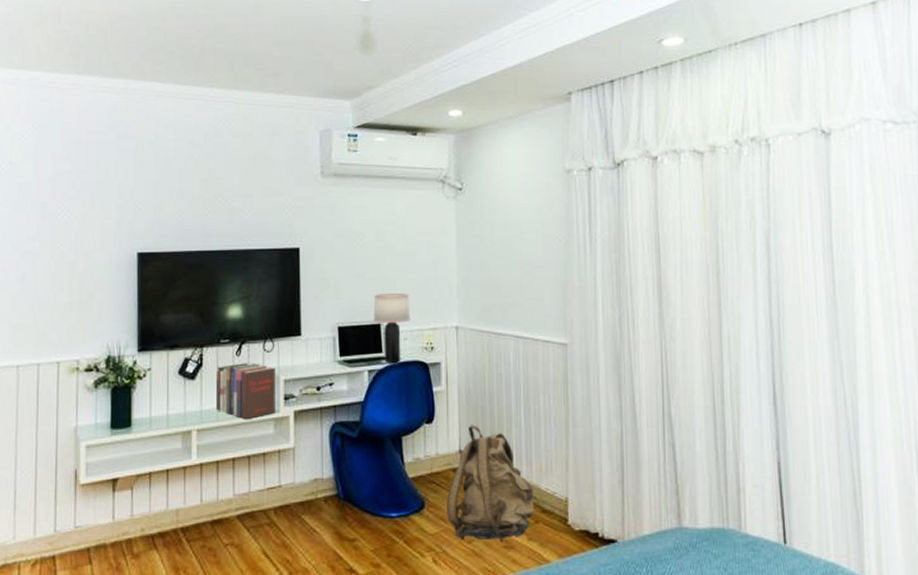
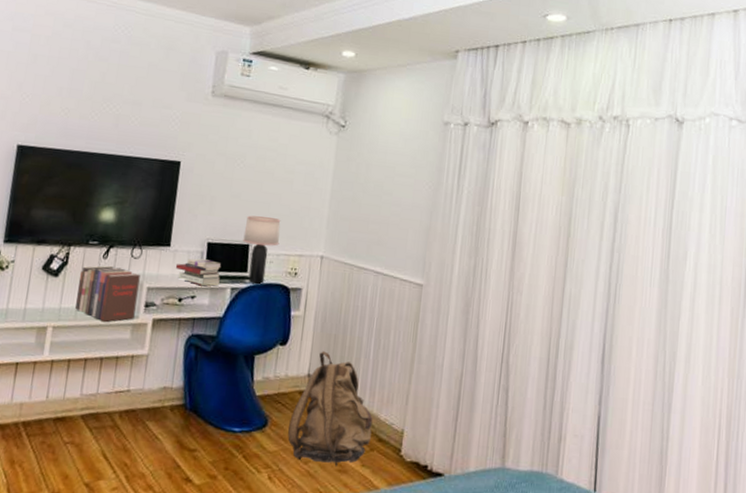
books: none [309,344,355,372] -> present [175,258,221,287]

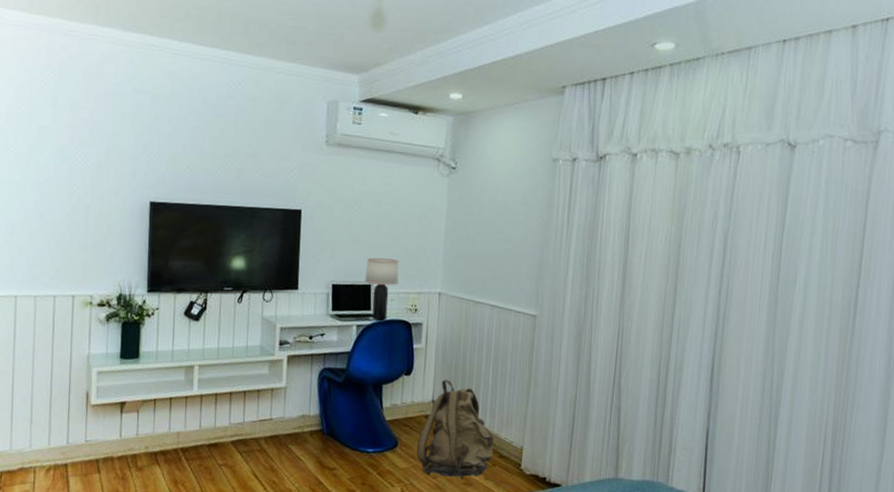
books: present [75,265,140,323] -> none [217,309,273,360]
books: present [175,258,221,287] -> none [304,299,346,325]

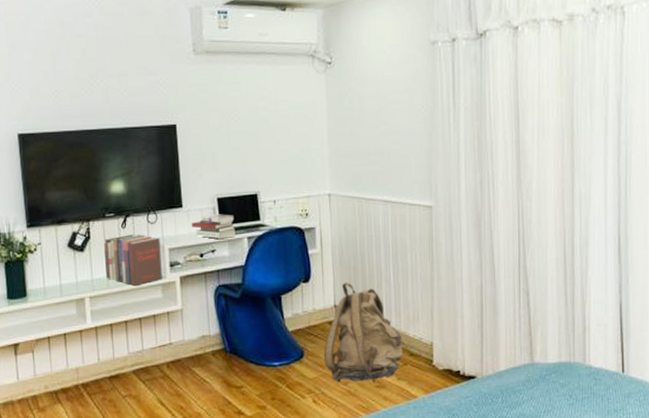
books: none [217,309,273,360] -> present [104,233,162,287]
books: none [304,299,346,325] -> present [191,214,236,240]
table lamp: present [365,257,399,321] -> none [250,164,286,231]

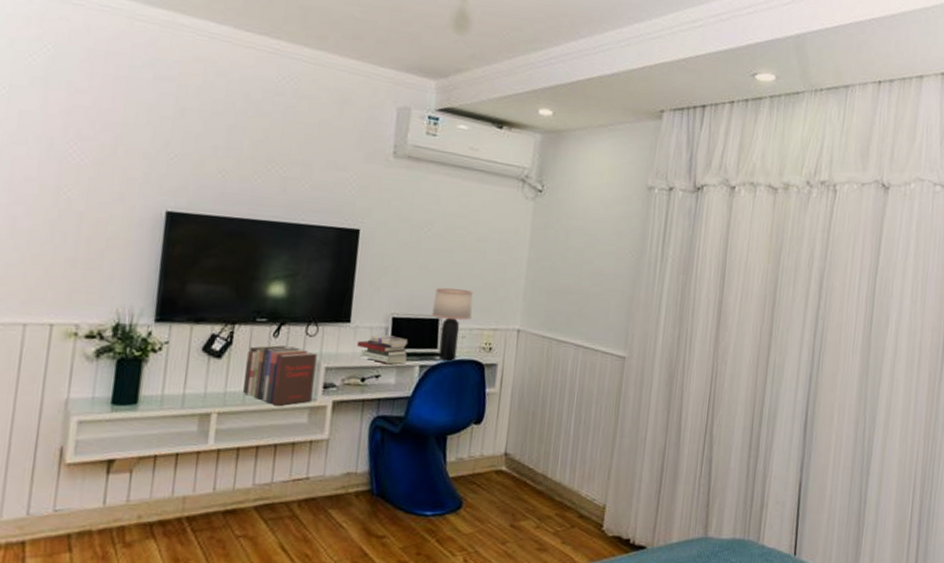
table lamp: none [250,164,286,231] -> present [432,287,474,361]
backpack: present [324,282,403,383] -> none [484,428,574,545]

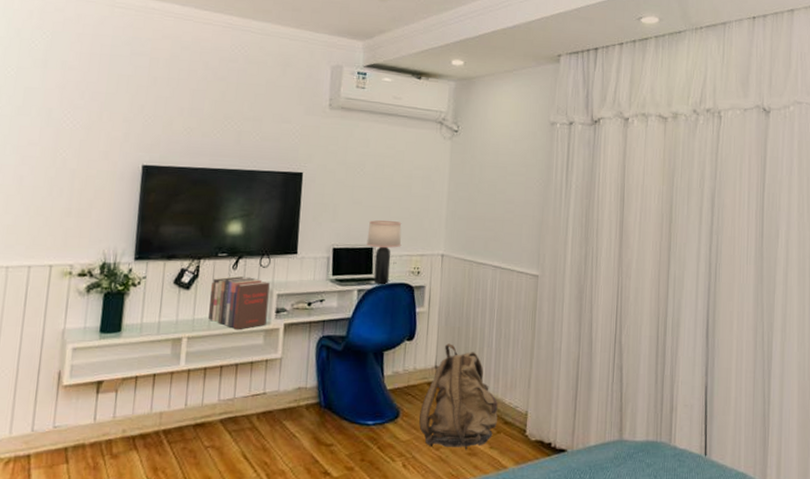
books: present [356,334,408,365] -> none [303,264,347,290]
backpack: none [484,428,574,545] -> present [419,343,498,450]

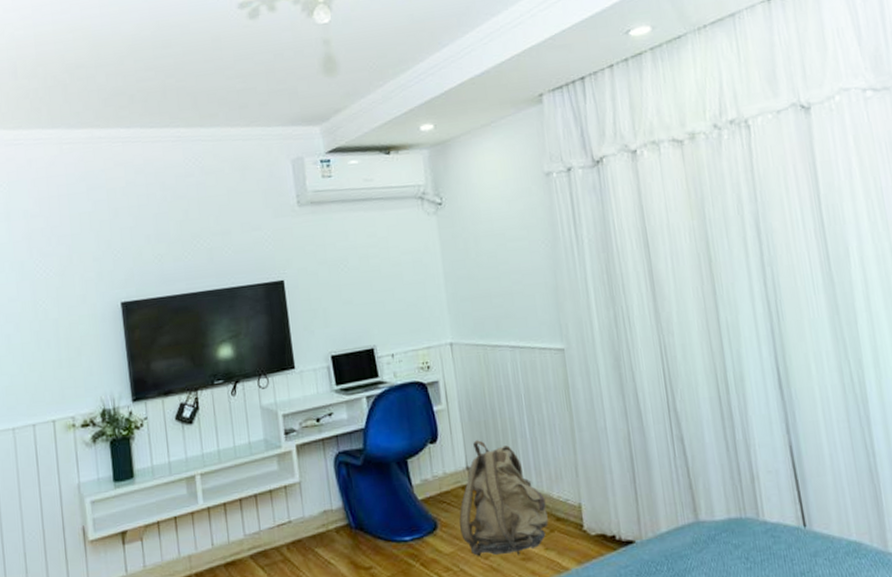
books: present [208,275,270,330] -> none [214,401,277,459]
table lamp: present [366,220,402,285] -> none [364,315,404,388]

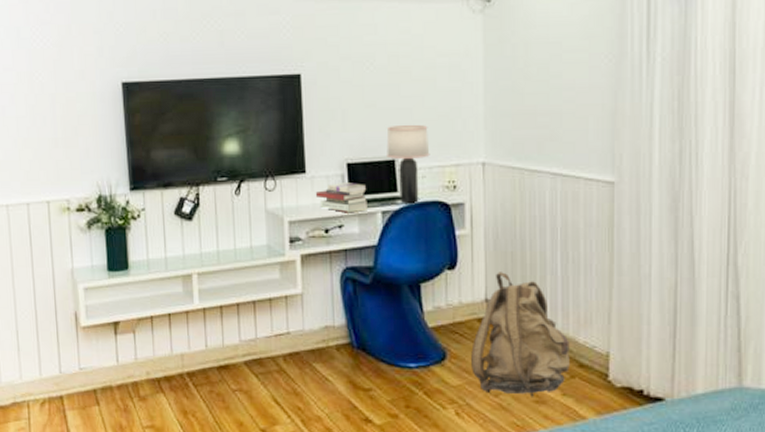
books: none [305,373,353,402] -> present [315,183,368,213]
table lamp: none [364,315,404,388] -> present [386,124,430,205]

